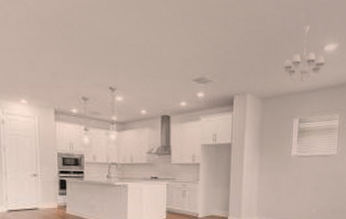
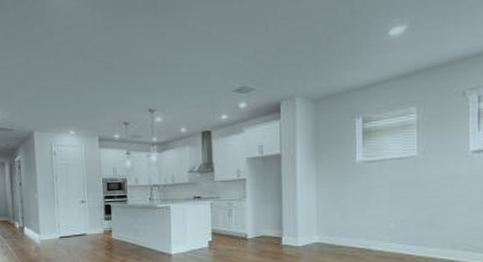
chandelier: present [283,24,325,84] -> none [338,10,392,78]

